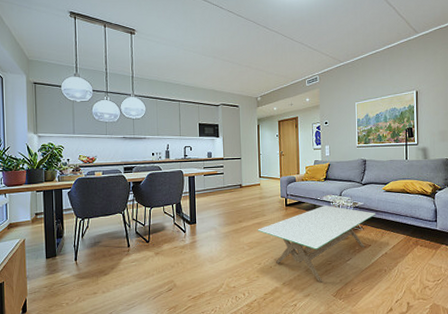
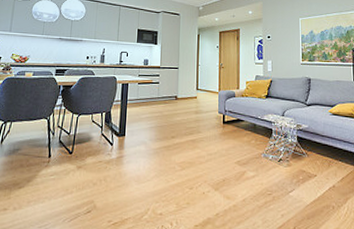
coffee table: present [257,205,377,283] -> none [191,126,323,216]

